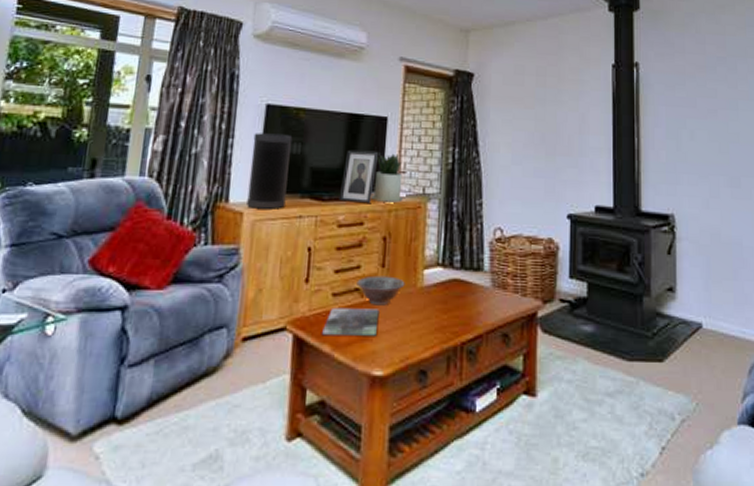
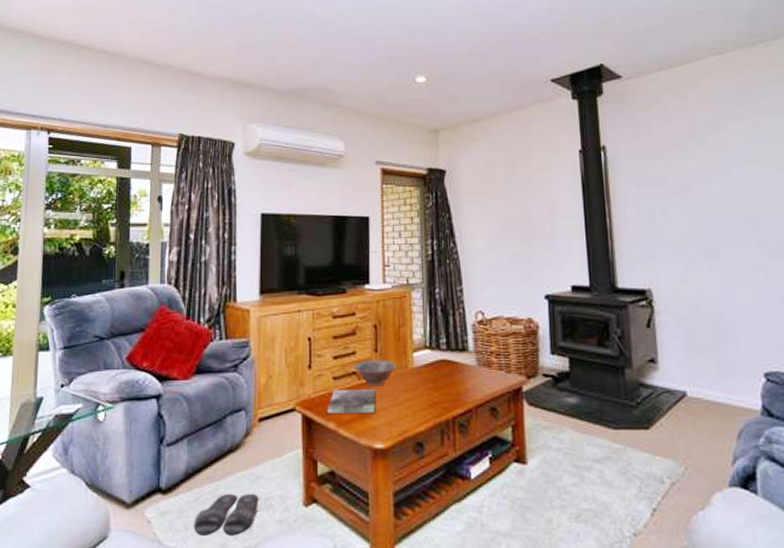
slippers: none [152,424,234,475] -> present [194,493,259,536]
speaker: present [247,133,293,209] -> none [252,239,286,306]
picture frame: present [339,150,379,204] -> none [331,248,364,296]
planter: present [370,153,403,204] -> none [359,249,389,295]

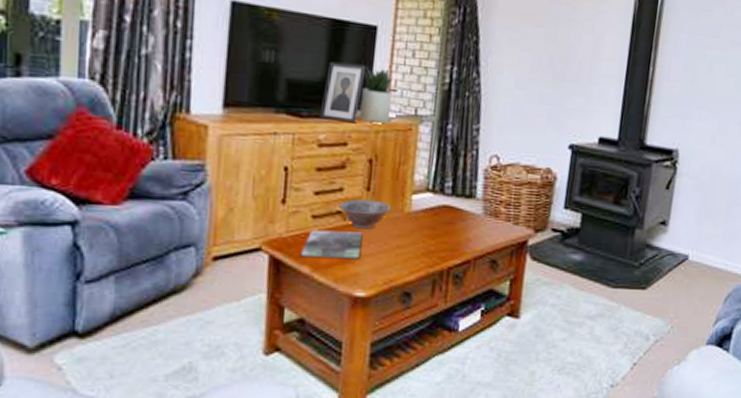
slippers: present [194,493,259,536] -> none [121,339,208,385]
picture frame: none [331,248,364,296] -> present [319,61,367,124]
planter: none [359,249,389,295] -> present [355,67,393,124]

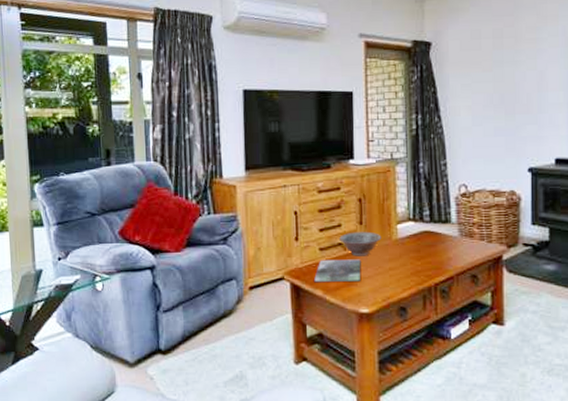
picture frame: present [319,61,367,124] -> none [316,123,348,171]
planter: present [355,67,393,124] -> none [344,124,373,170]

